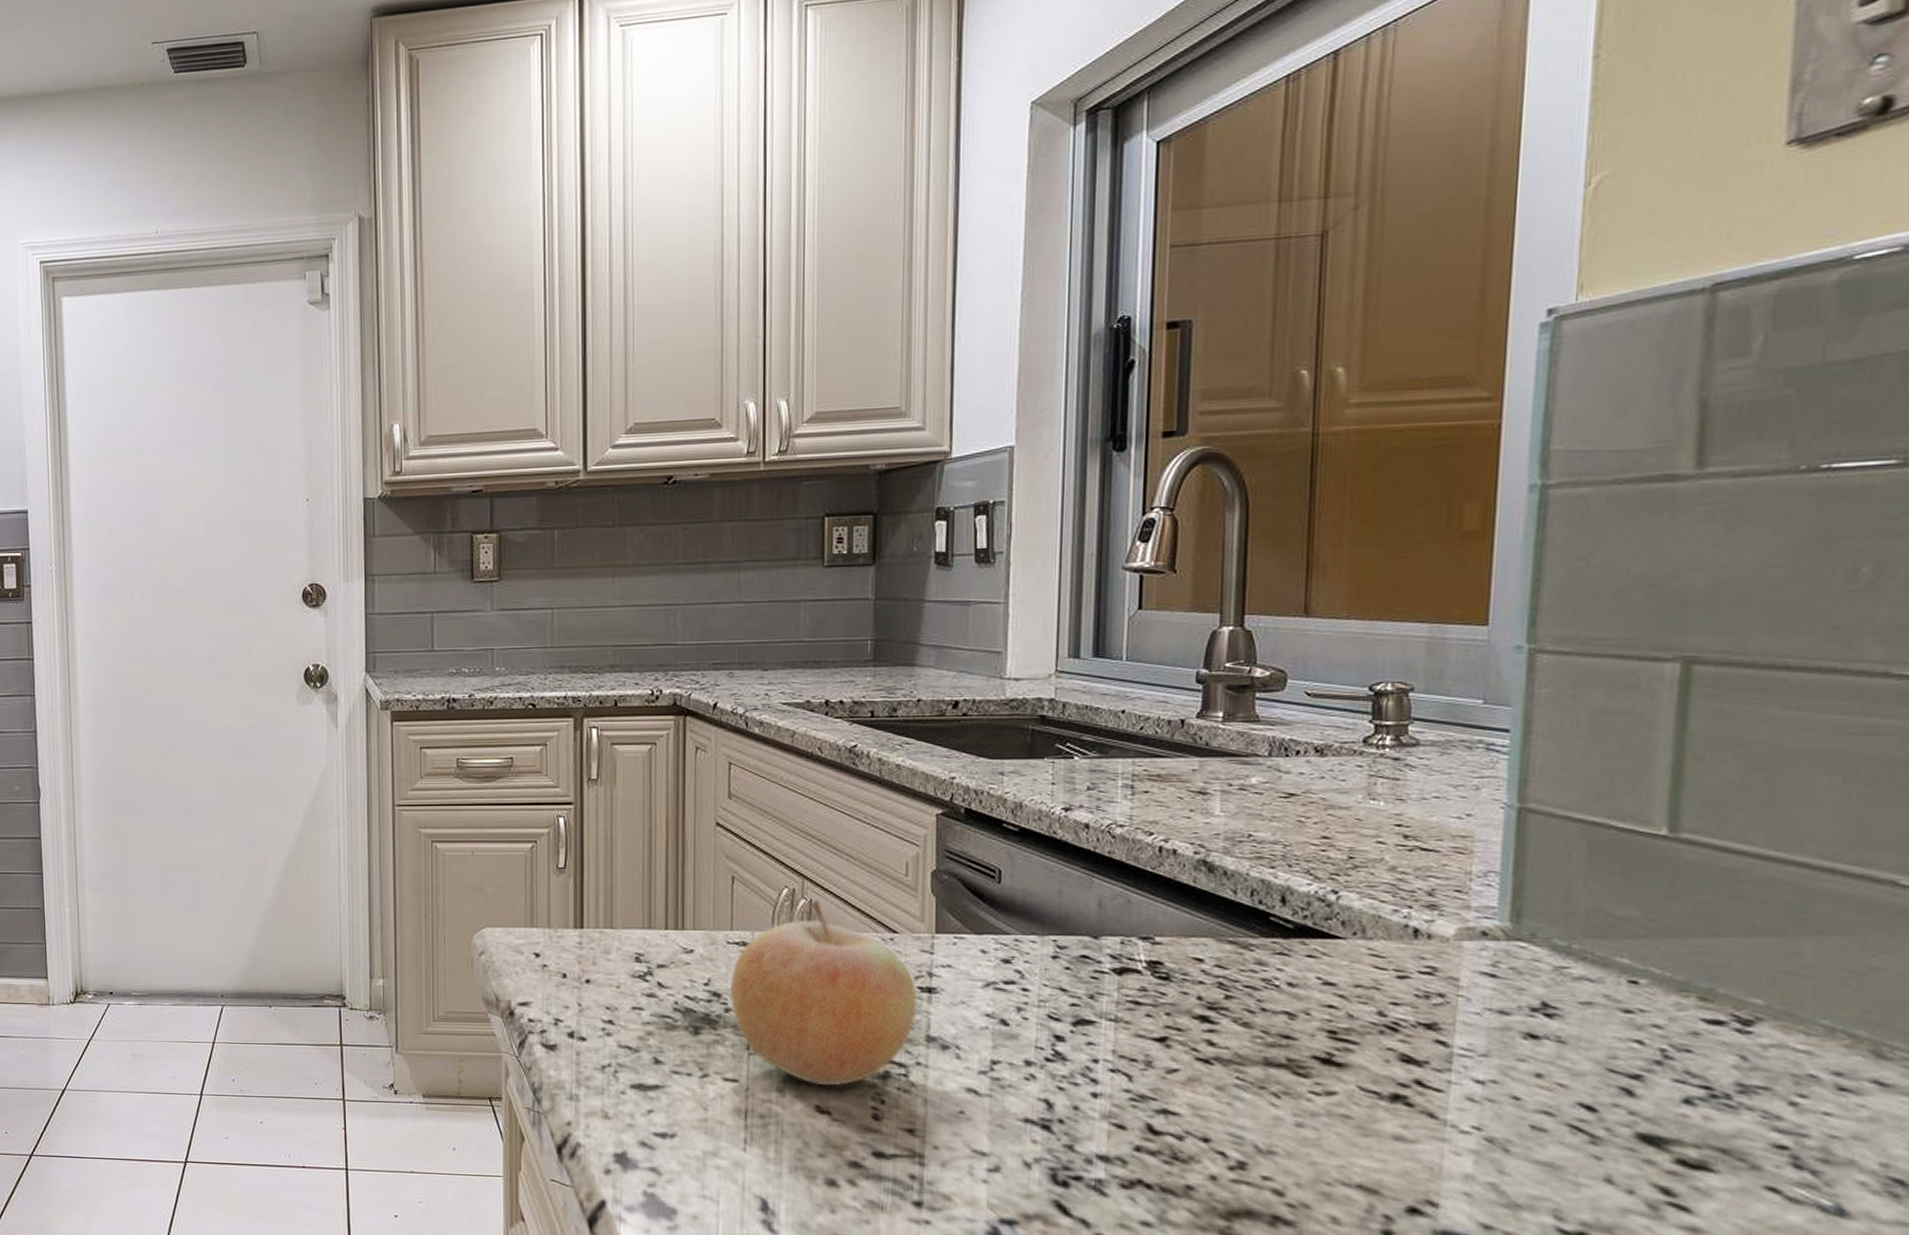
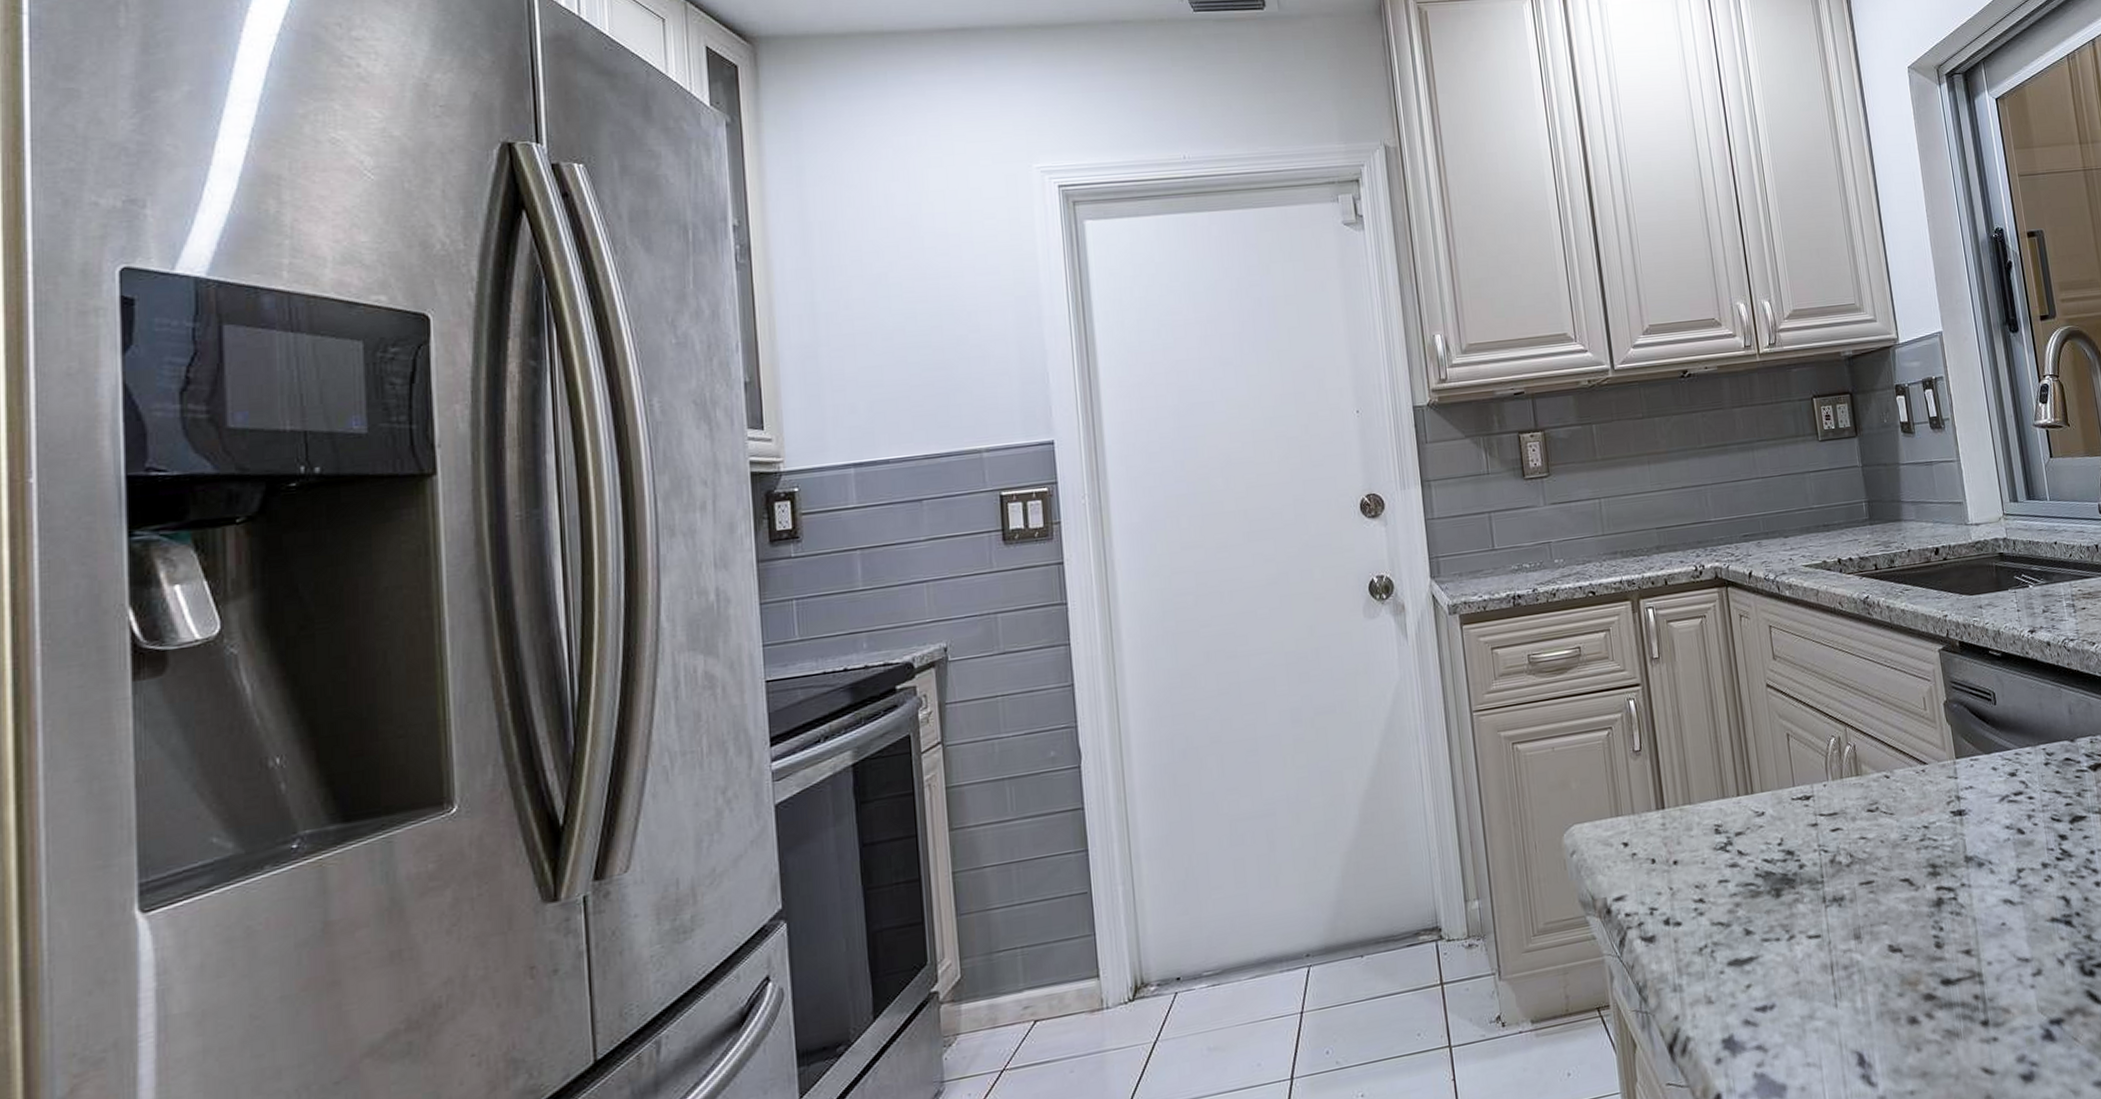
fruit: present [729,900,918,1087] -> none [1800,744,1954,926]

